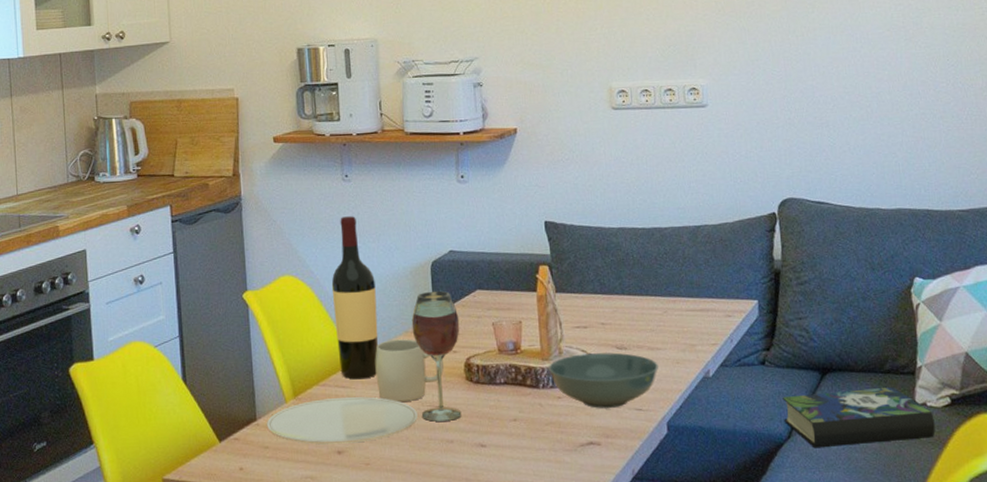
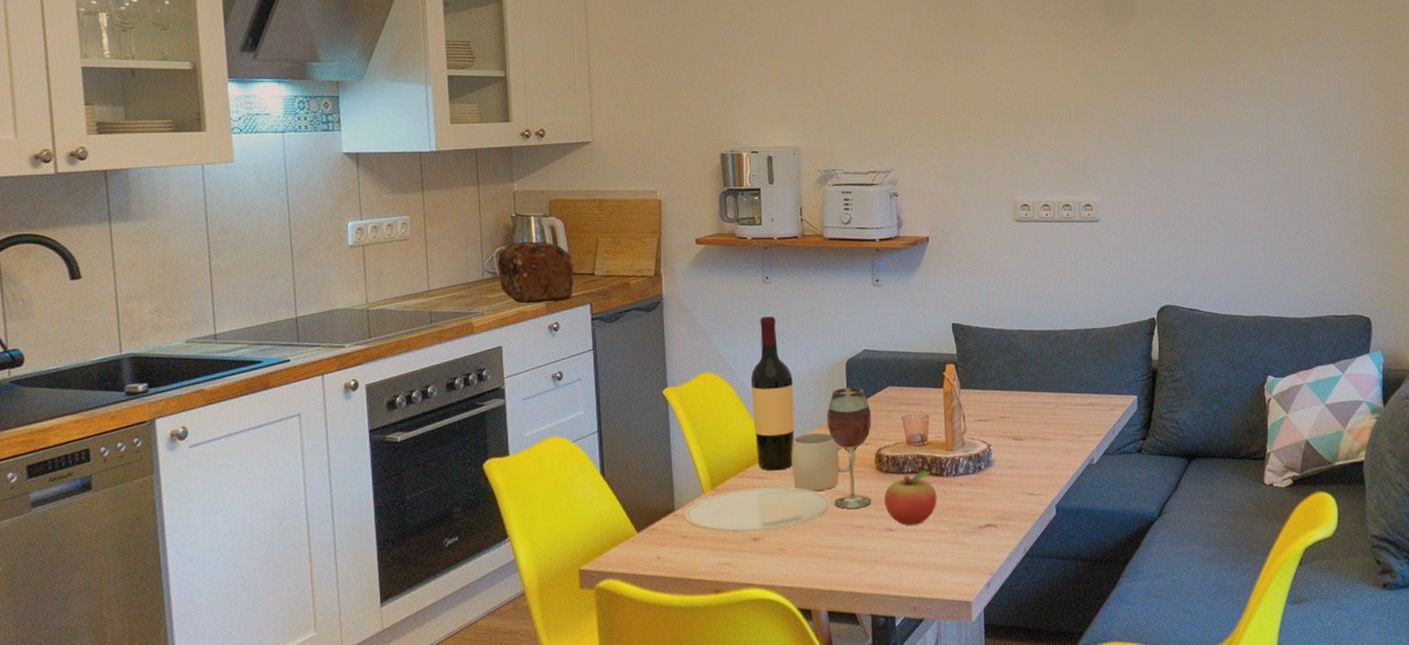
bread loaf: none [81,143,154,206] -> present [497,241,574,303]
fruit: none [475,381,533,441] -> present [884,470,937,526]
bowl: present [548,352,658,408] -> none [952,443,1050,494]
book: present [783,386,935,447] -> none [1155,470,1279,524]

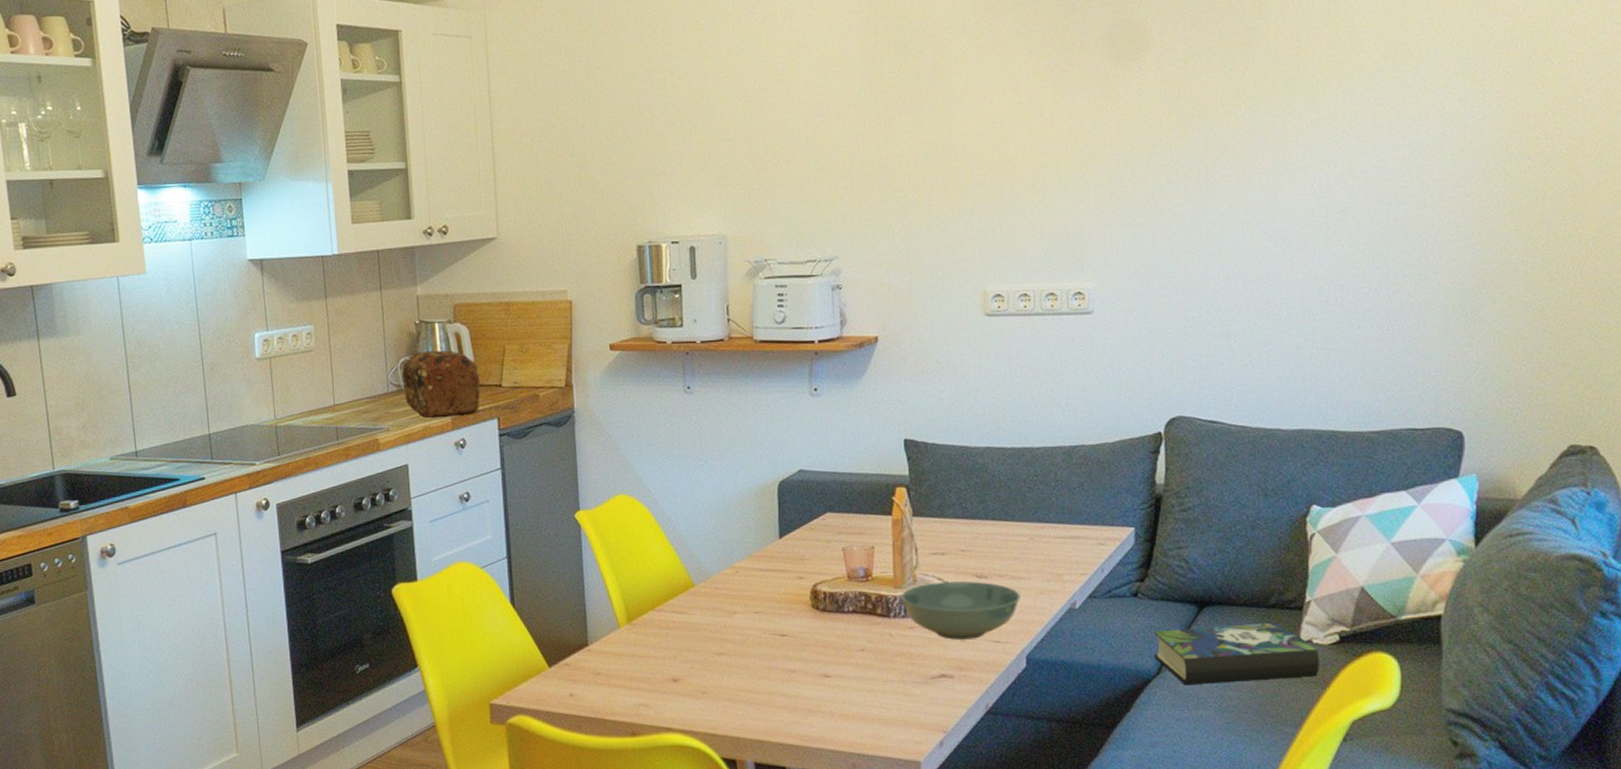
plate: present [685,487,831,533] -> none [599,623,760,672]
wine bottle: present [750,316,795,471] -> none [670,431,719,605]
mug: present [791,432,856,491] -> none [715,563,788,629]
wineglass: present [826,387,872,509] -> none [755,513,807,650]
fruit: present [884,470,937,526] -> none [820,610,882,672]
bowl: none [952,443,1050,494] -> present [900,581,1020,640]
book: none [1155,470,1279,524] -> present [1154,622,1319,684]

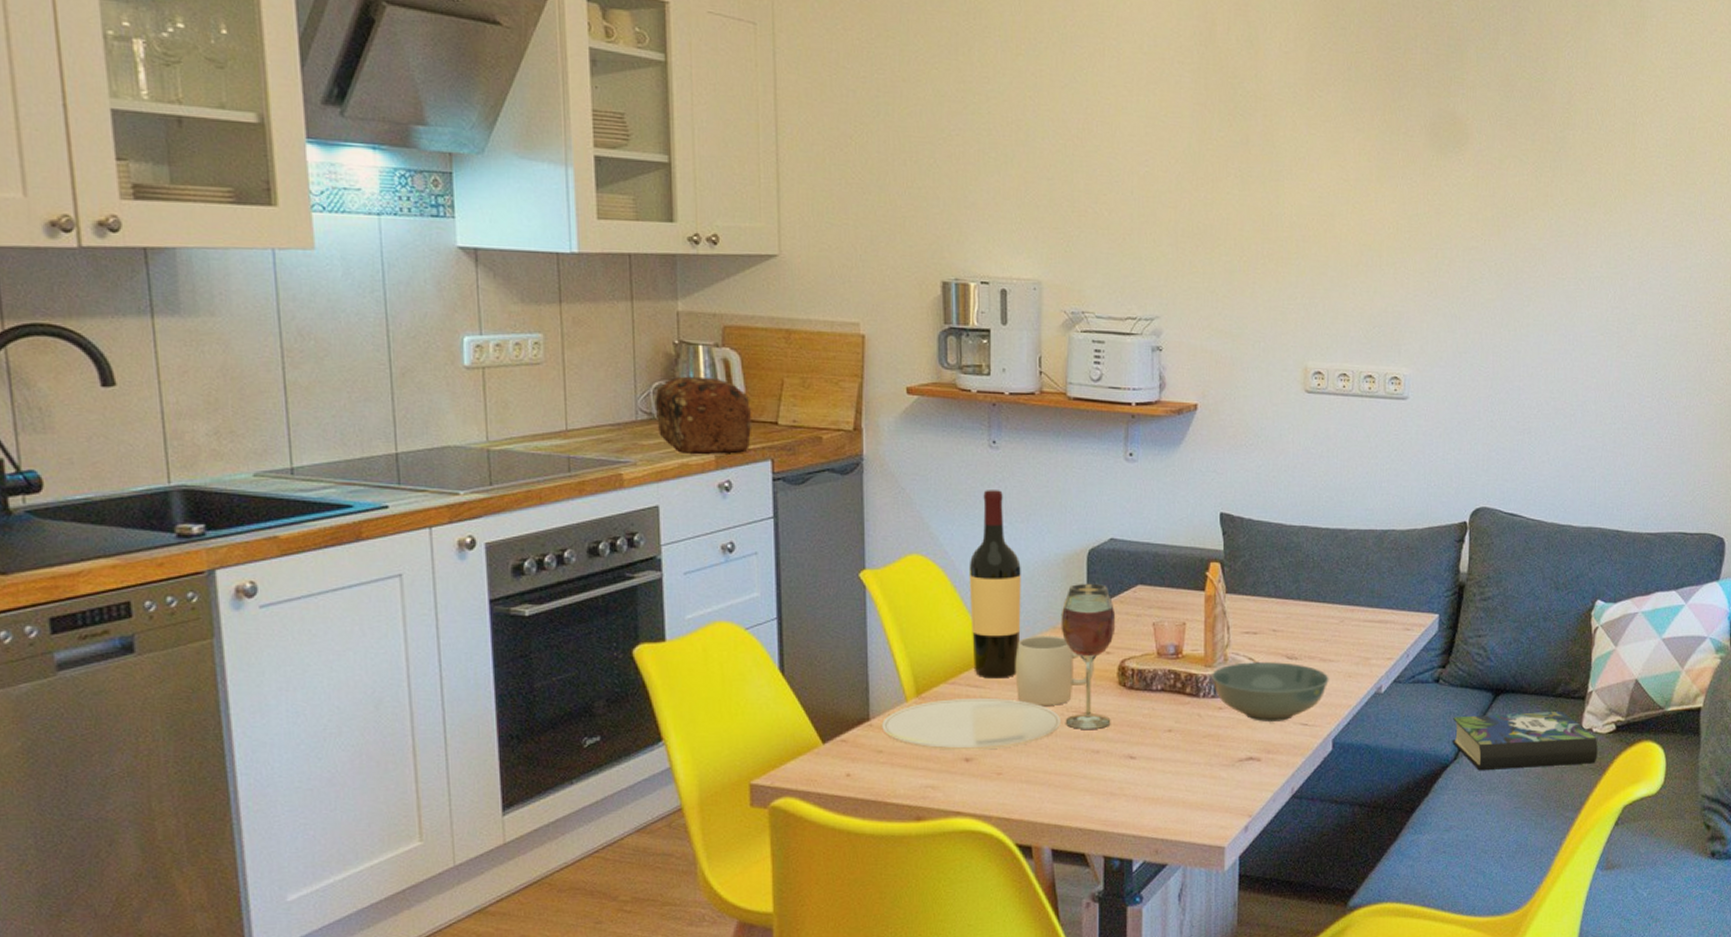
plate: none [599,623,760,672] -> present [882,697,1062,751]
wine bottle: none [670,431,719,605] -> present [969,490,1021,679]
mug: none [715,563,788,629] -> present [1015,636,1094,706]
wineglass: none [755,513,807,650] -> present [1061,583,1116,729]

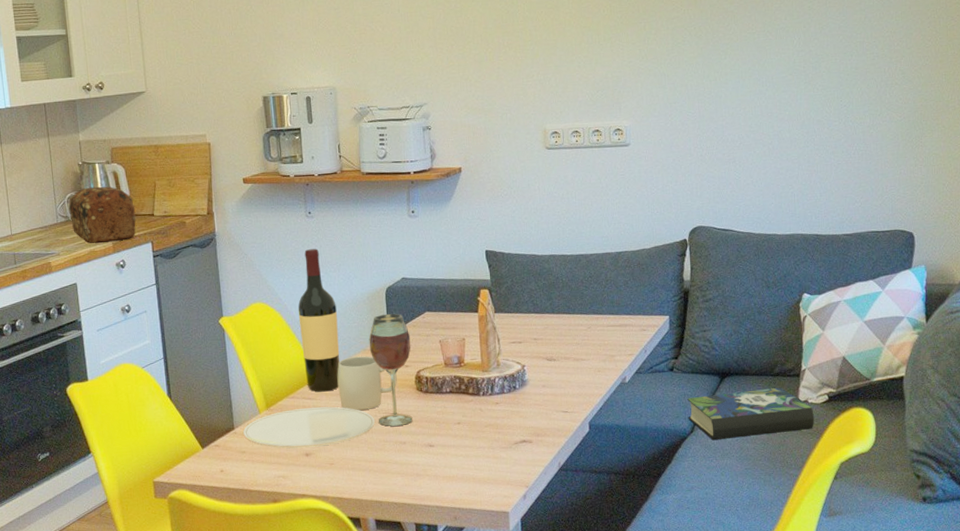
bowl: present [1210,662,1329,722] -> none [487,363,582,412]

